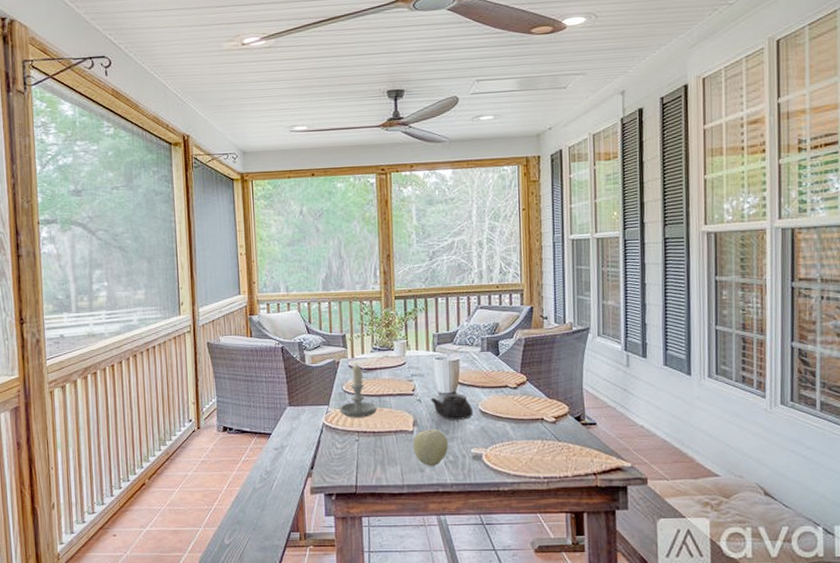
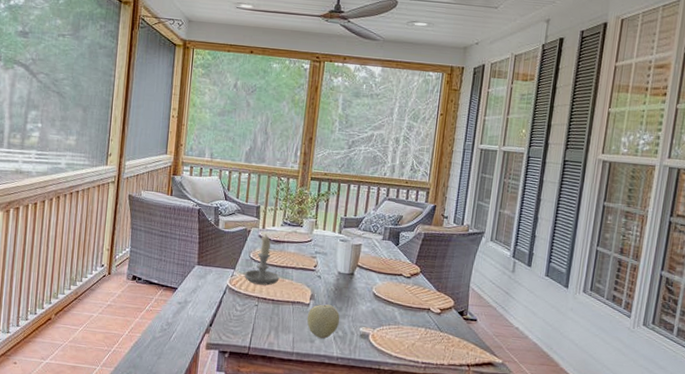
teapot: present [430,394,474,420] -> none [329,274,368,300]

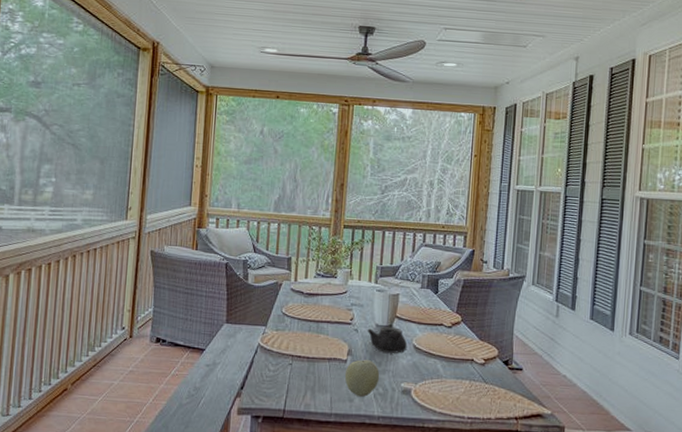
candle: present [244,233,280,286] -> none [276,286,314,342]
teapot: none [329,274,368,300] -> present [367,327,408,354]

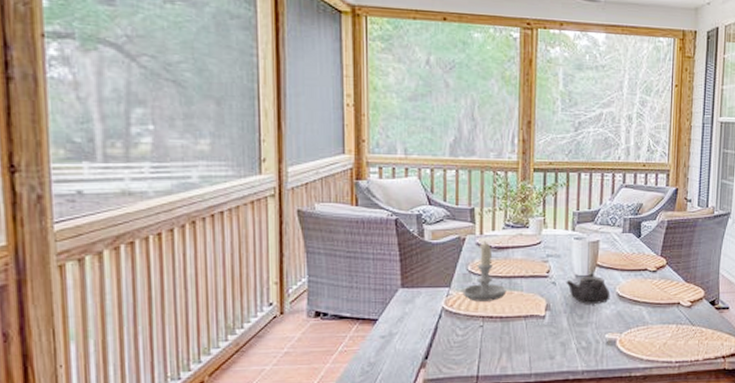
candle: none [276,286,314,342] -> present [462,240,507,302]
fruit: present [344,360,380,397] -> none [543,314,582,353]

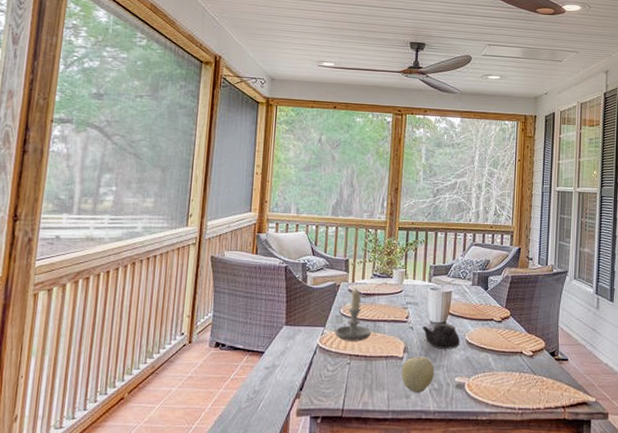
fruit: none [543,314,582,353] -> present [401,356,435,393]

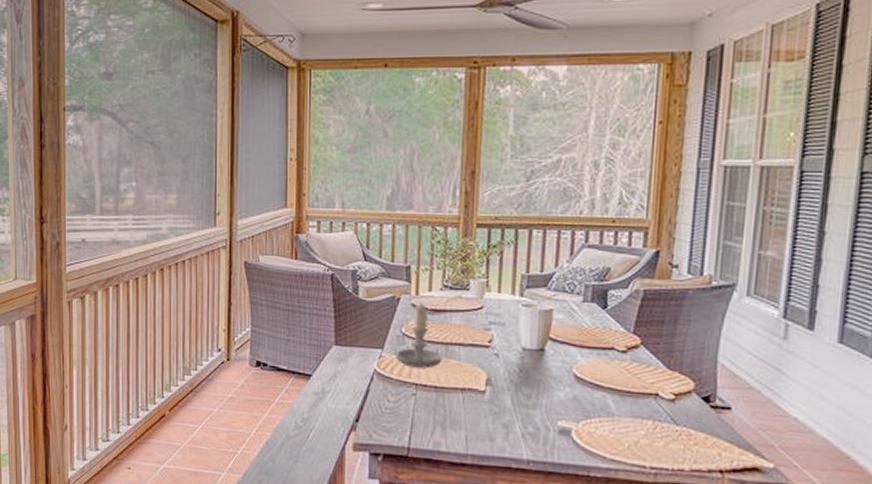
fruit: present [401,356,435,393] -> none [483,391,529,436]
teapot: present [422,323,461,349] -> none [511,350,566,384]

